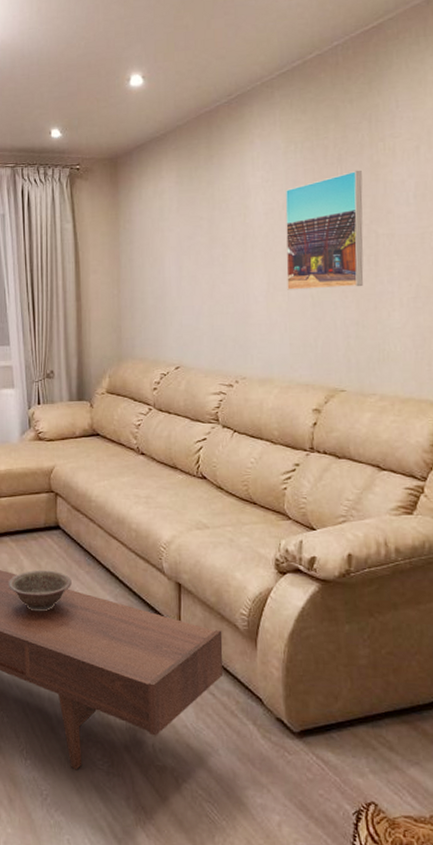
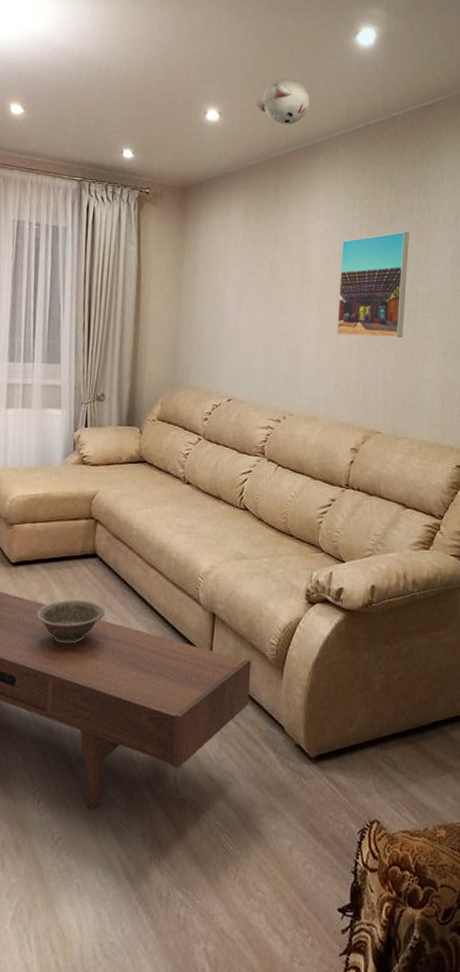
ceiling light: none [178,27,239,77] -> present [255,78,311,125]

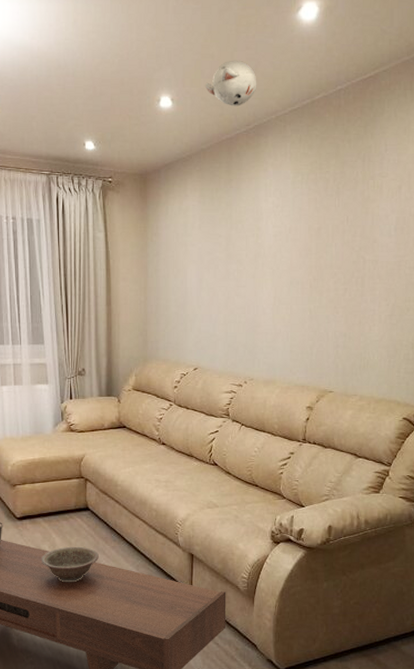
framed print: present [337,231,409,338] -> none [290,203,355,305]

